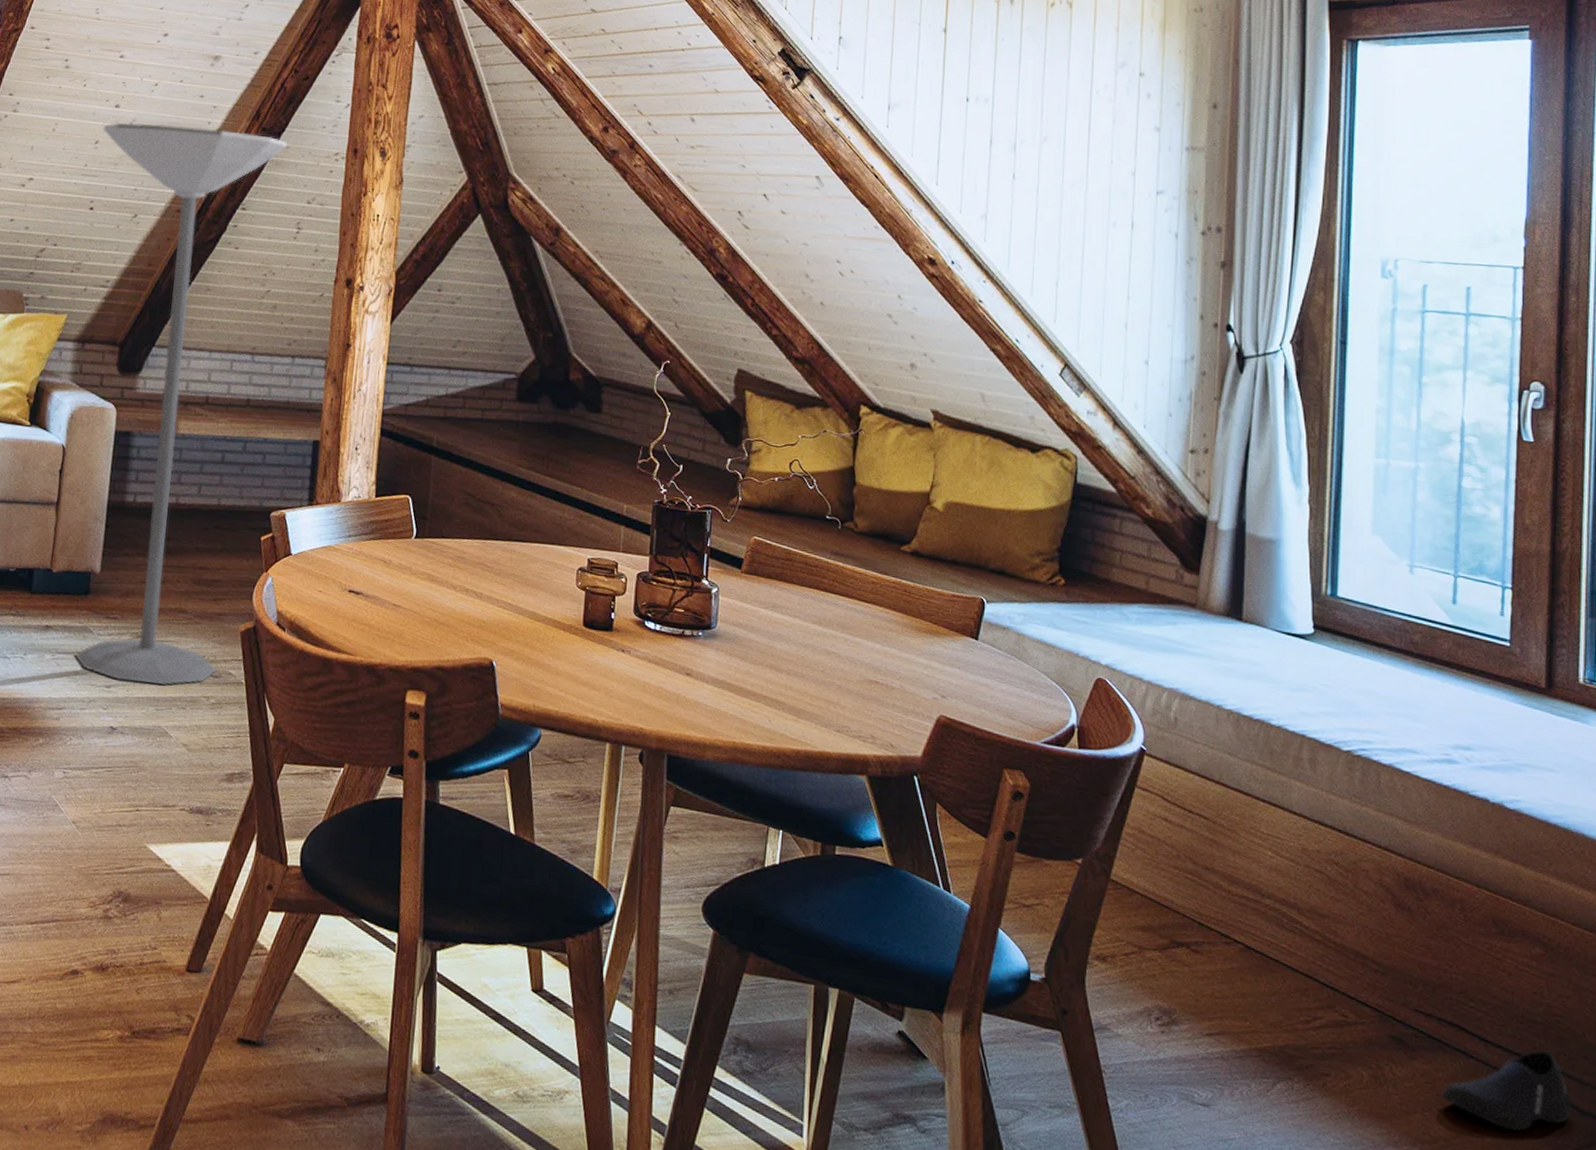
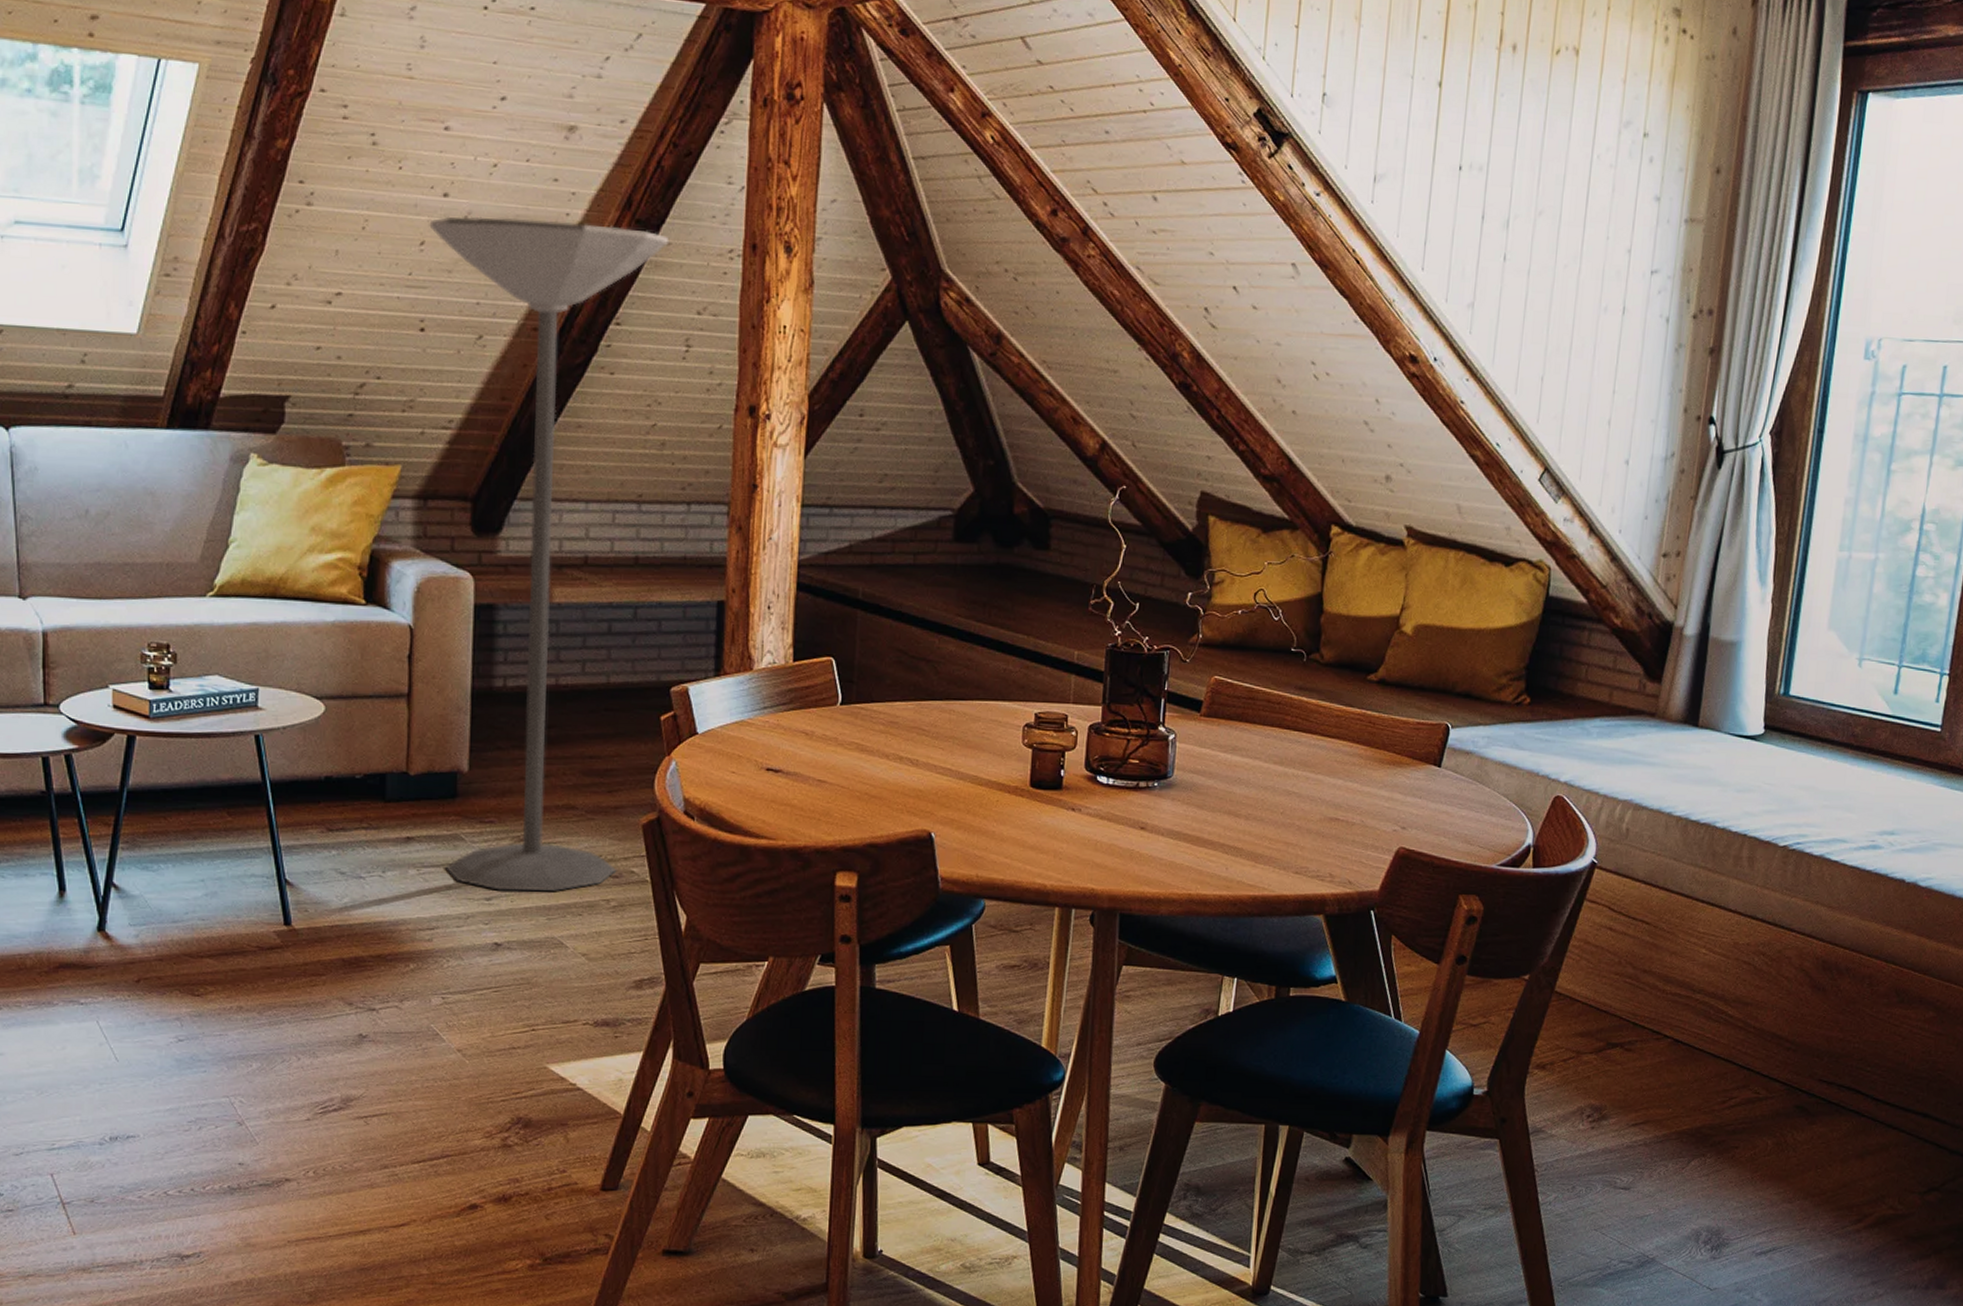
shoe: present [1441,1050,1571,1132] -> none [1833,1102,1943,1176]

